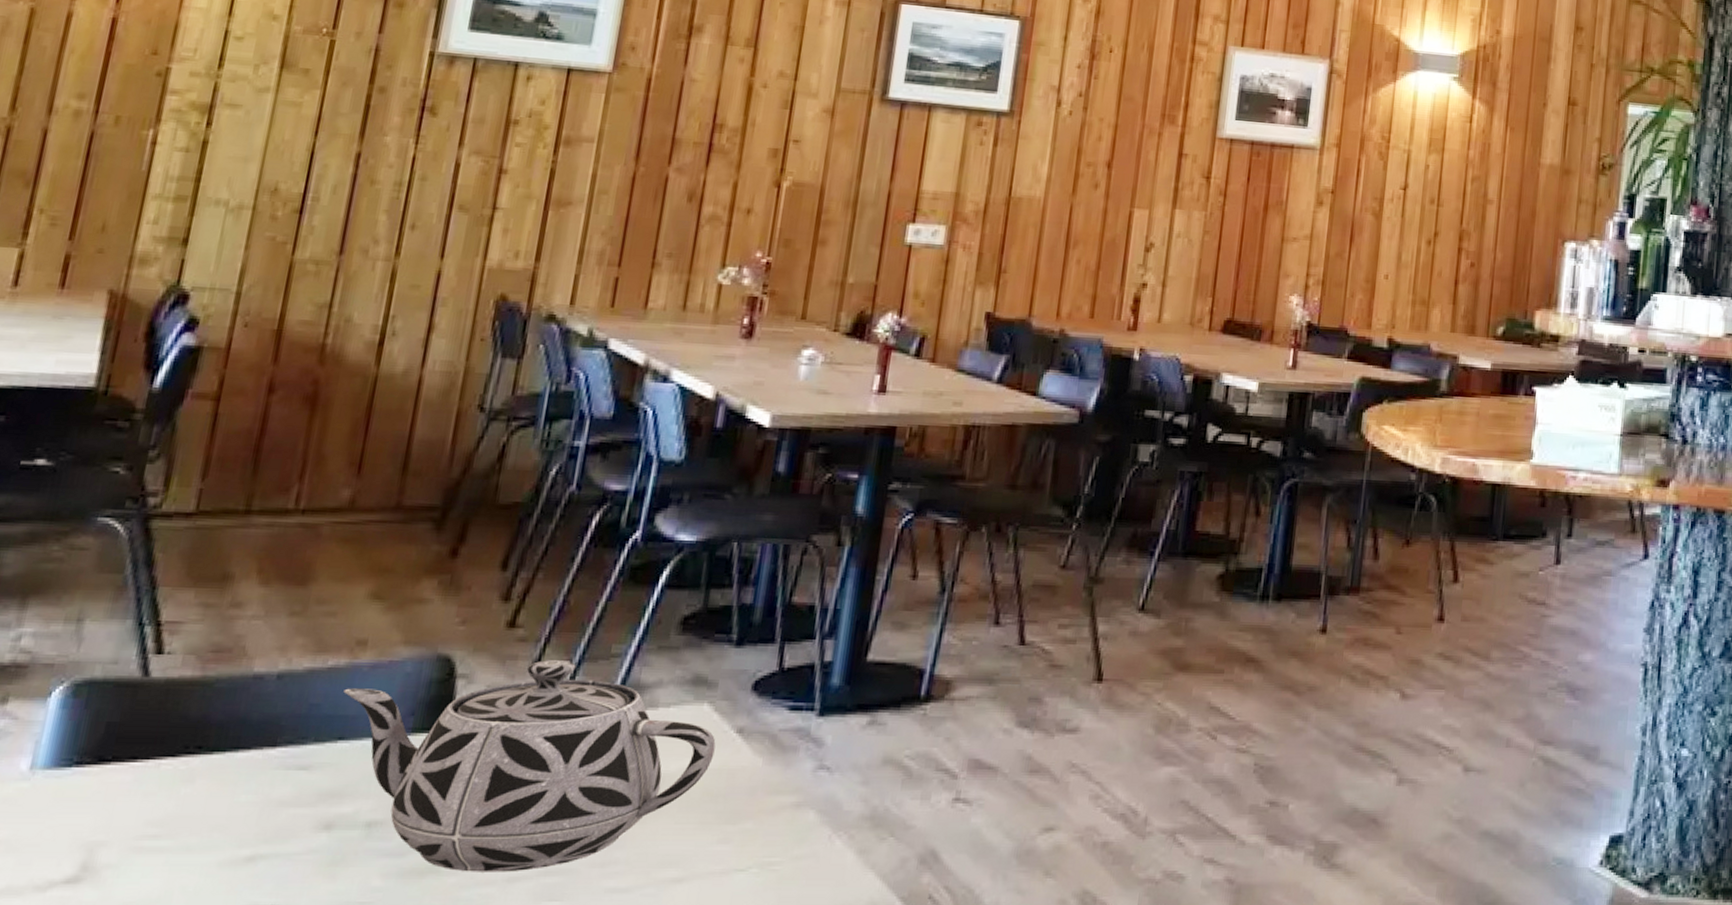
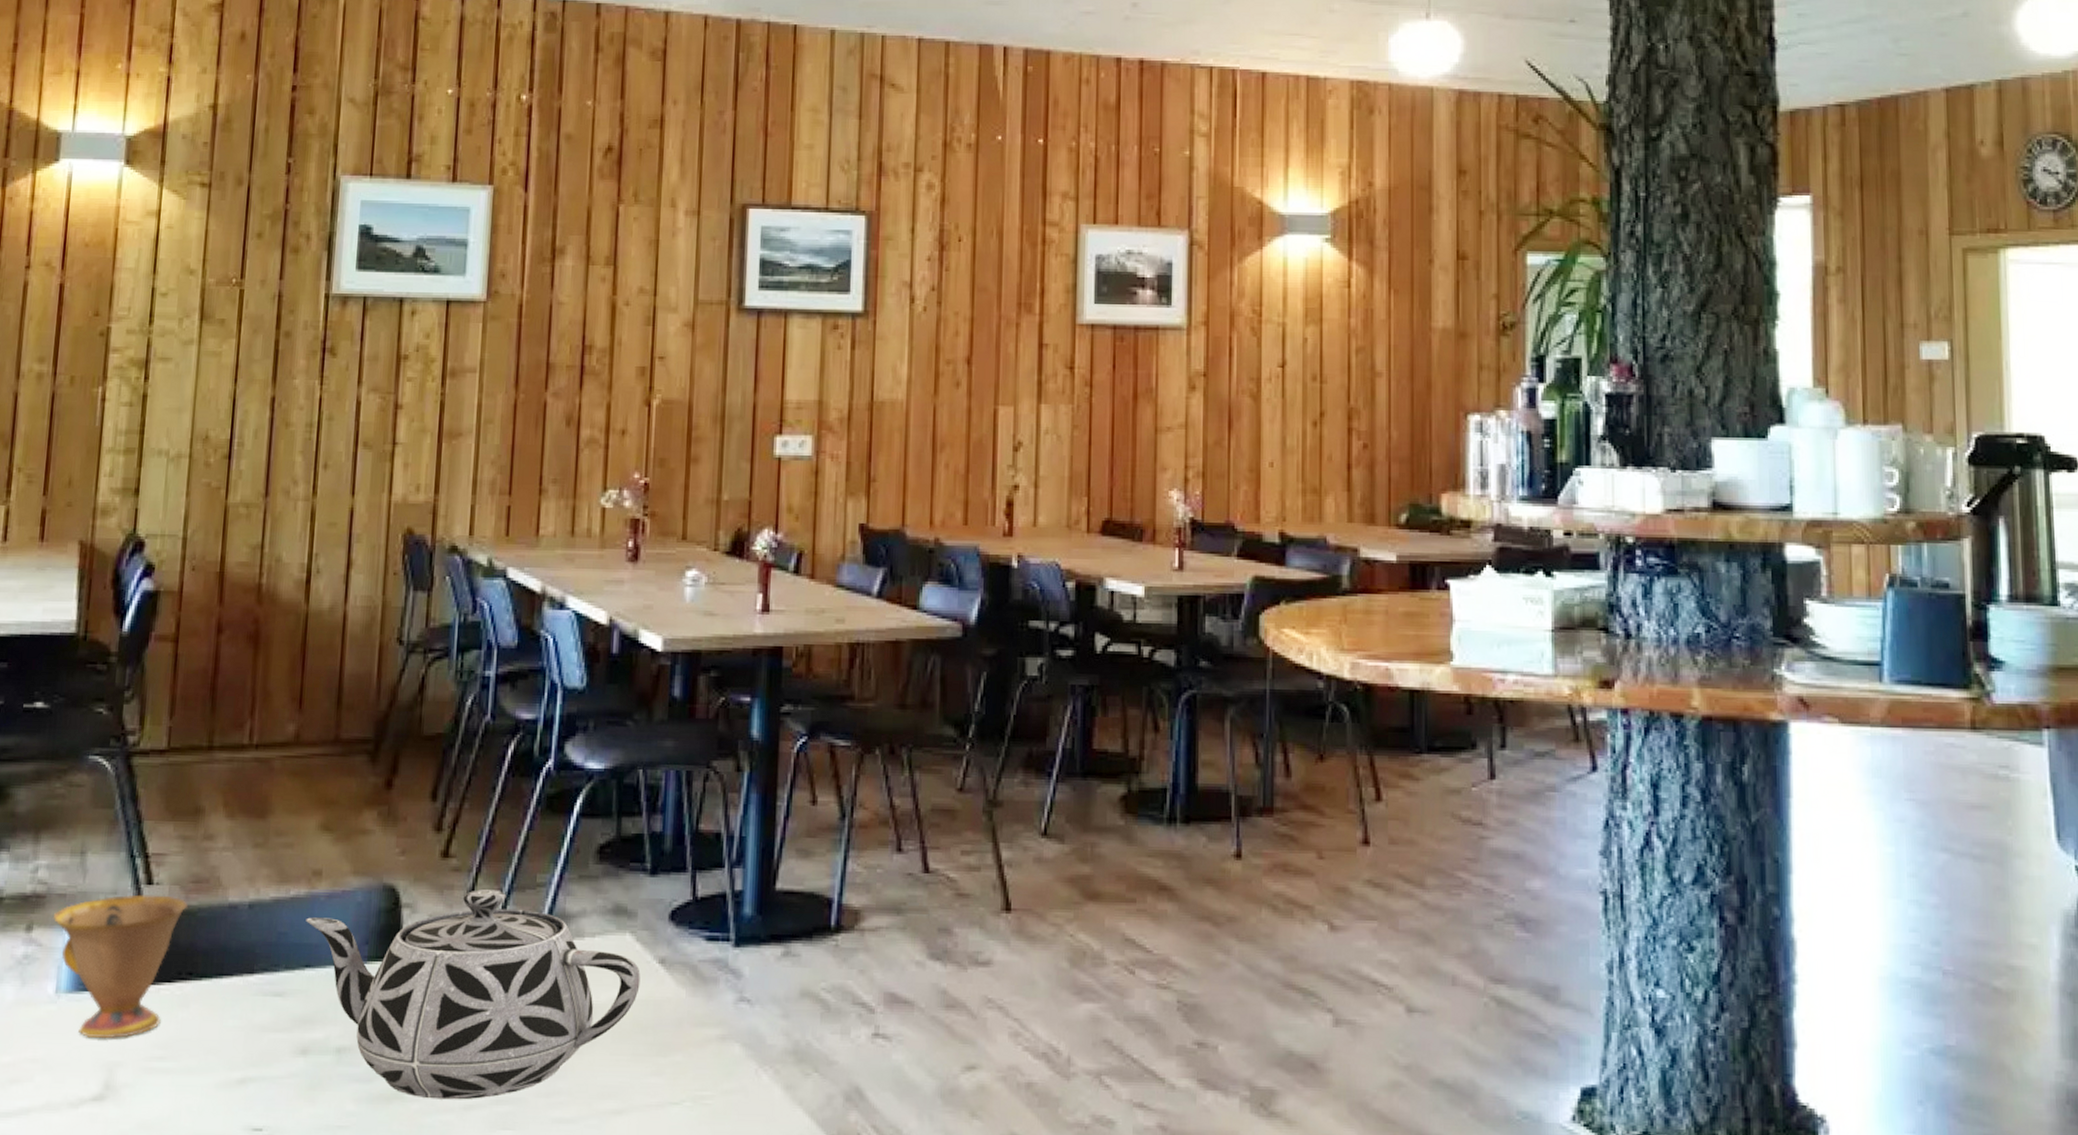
teacup: none [35,664,205,818] -> present [53,894,189,1039]

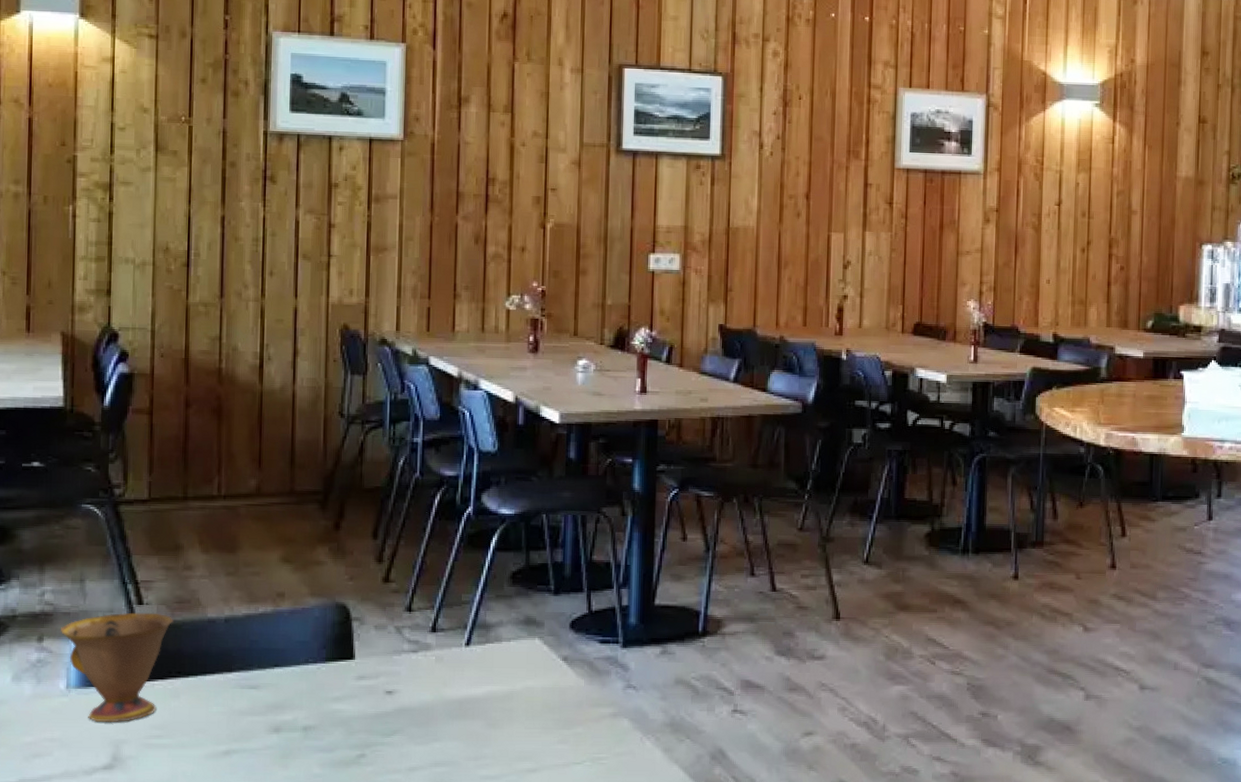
teapot: present [306,889,641,1100] -> none [273,606,548,764]

